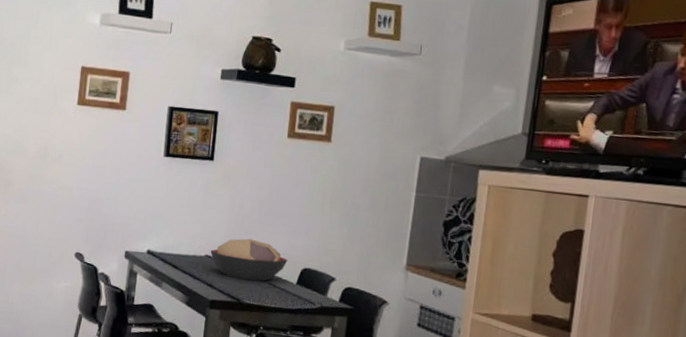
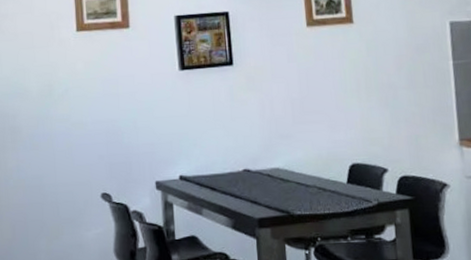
decorative bowl: present [210,238,288,281] -> none [248,142,333,189]

